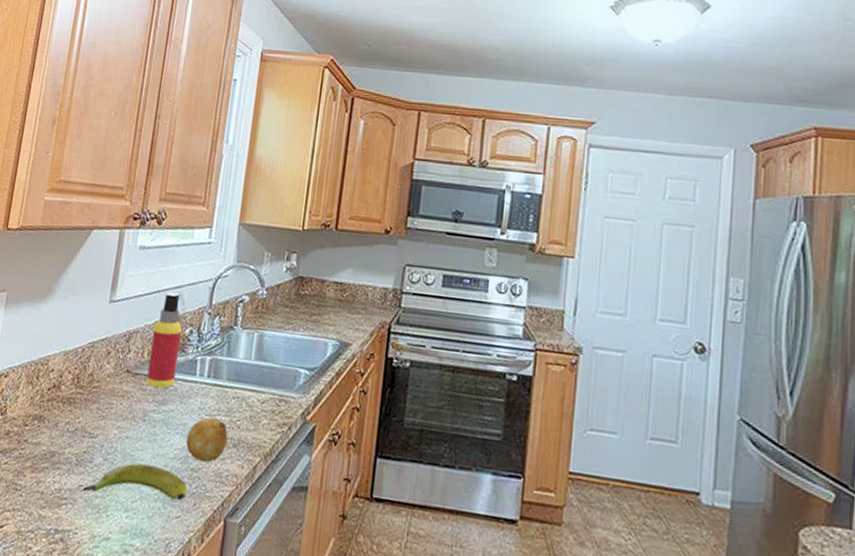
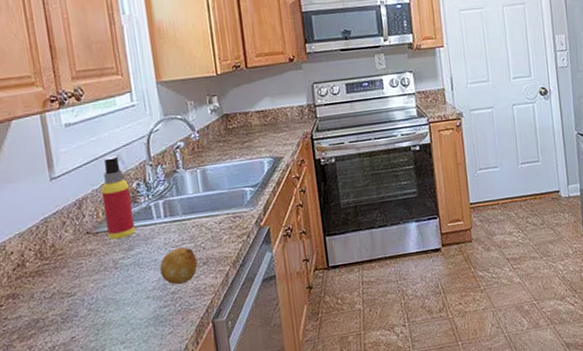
banana: present [82,463,188,500] -> none [75,300,174,342]

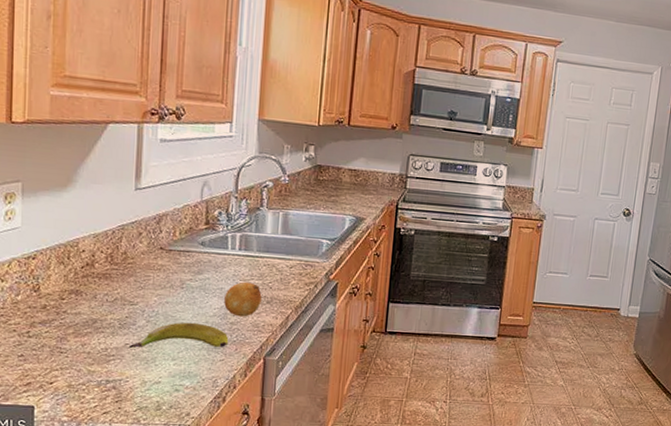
banana: none [75,300,174,342] -> present [128,322,229,349]
spray bottle: present [101,156,135,240] -> none [181,180,210,261]

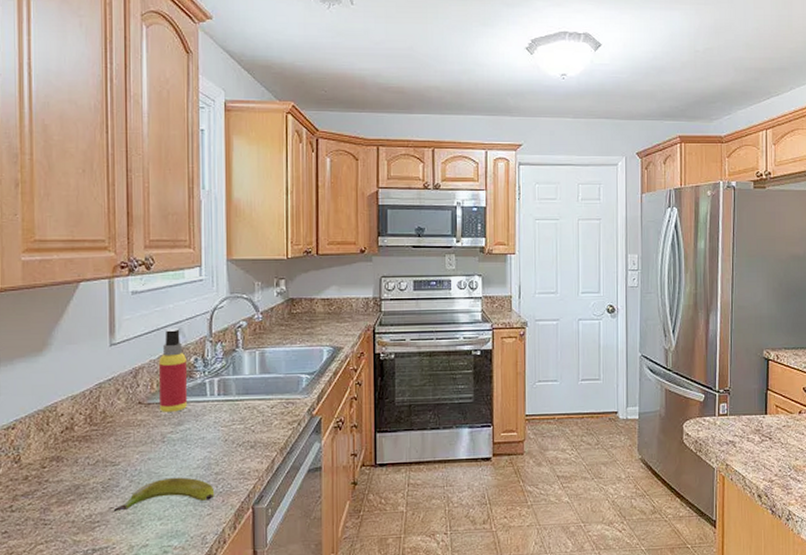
spray bottle: none [181,180,210,261] -> present [159,329,187,412]
fruit: present [224,282,262,317] -> none [207,428,245,466]

